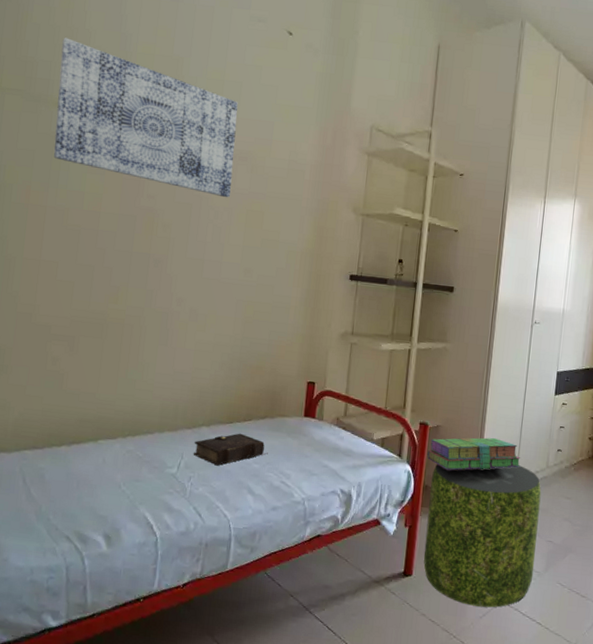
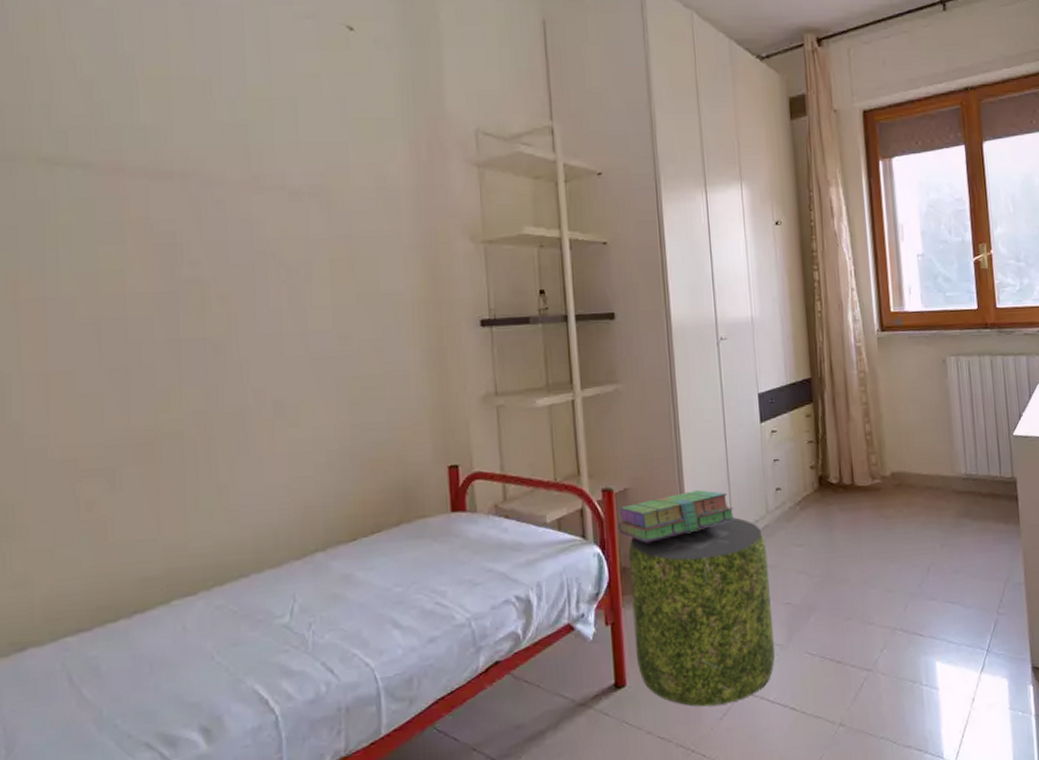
wall art: present [54,37,238,198] -> none [35,70,304,249]
book: present [193,433,265,465] -> none [308,551,407,600]

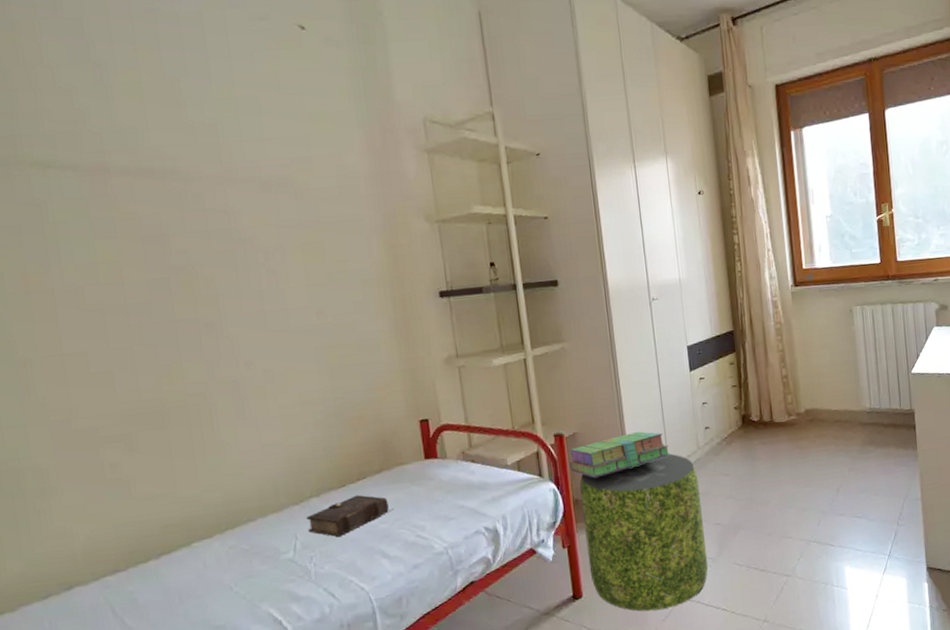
book: none [308,551,407,600] -> present [306,494,390,537]

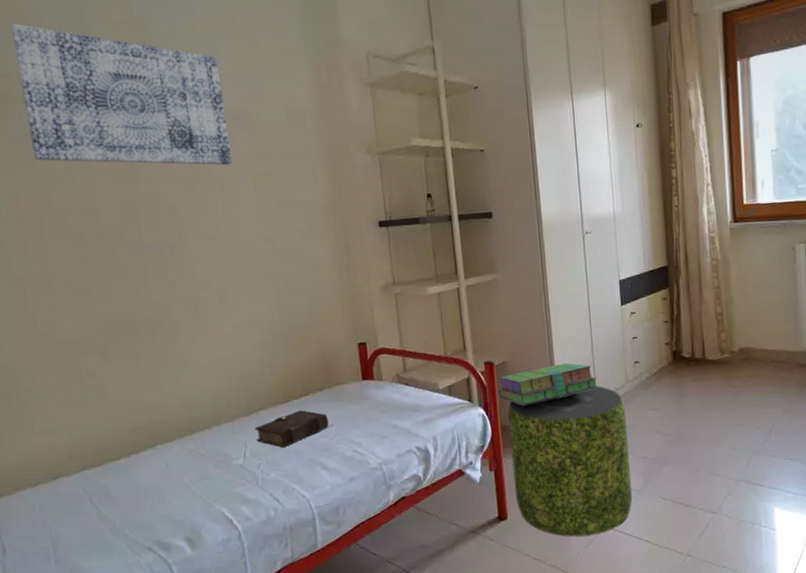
wall art: none [18,80,277,235] -> present [11,23,232,166]

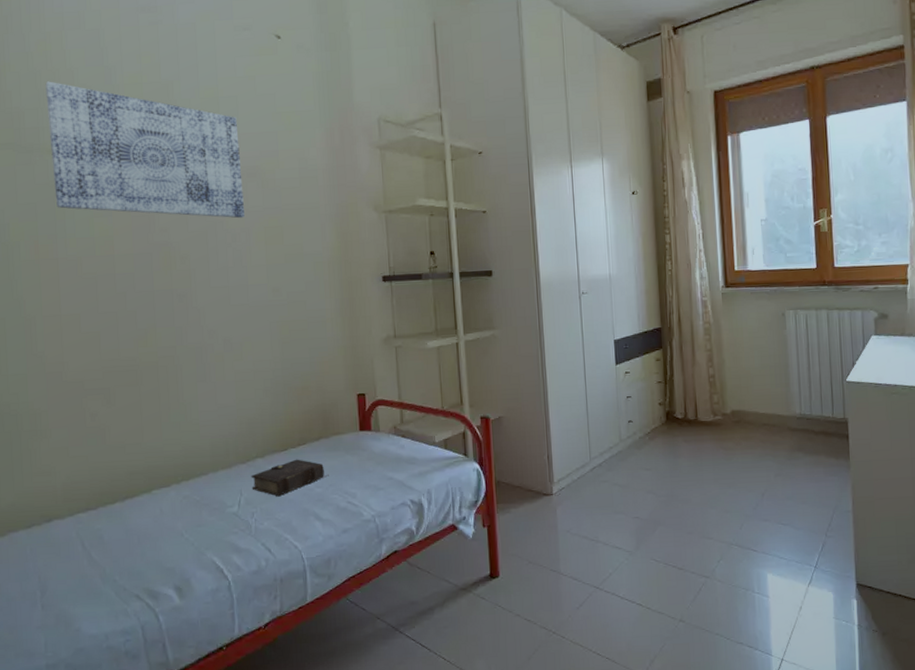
stack of books: present [499,363,598,406] -> none [494,420,592,461]
pouf: present [507,386,633,537] -> none [502,444,625,598]

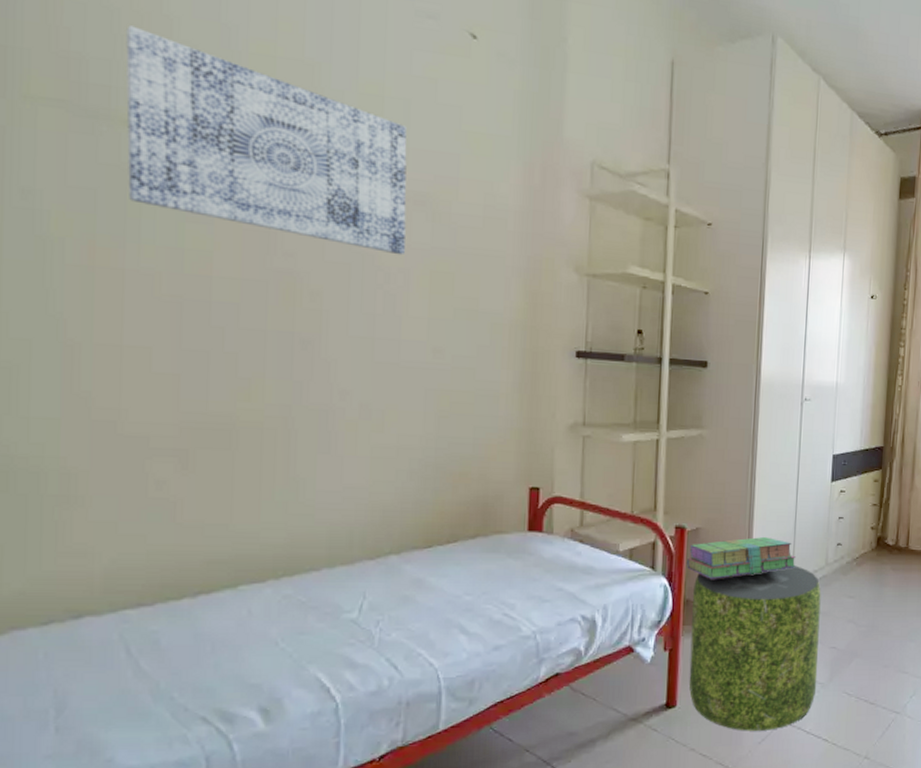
book: present [251,459,326,496] -> none [379,559,479,602]
stack of books: none [494,420,592,461] -> present [687,537,796,579]
pouf: none [502,444,625,598] -> present [689,566,821,731]

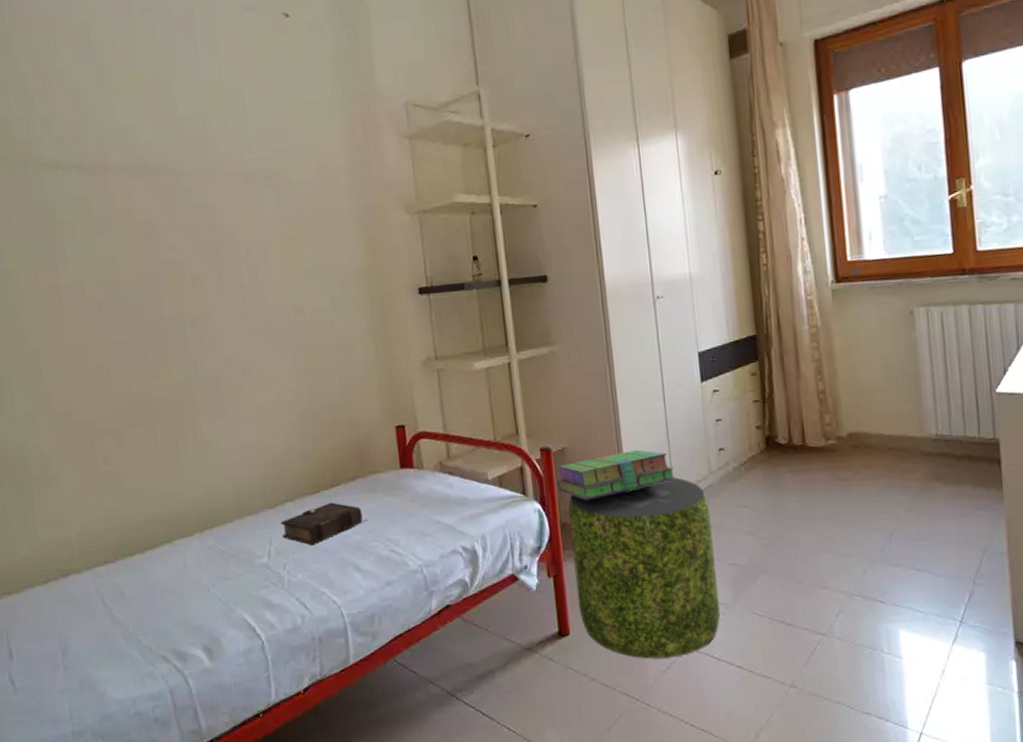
wall art: present [126,25,407,255] -> none [34,86,259,230]
book: none [379,559,479,602] -> present [280,502,364,545]

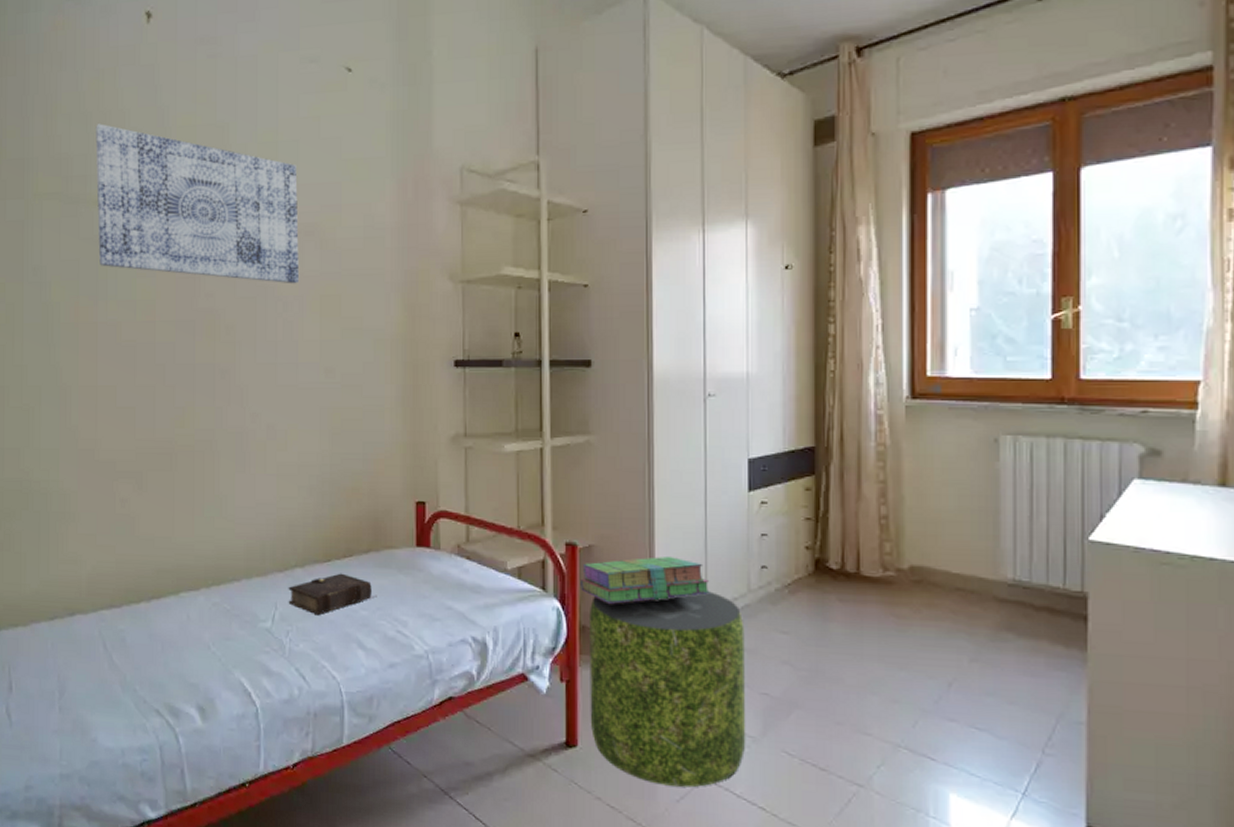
wall art: none [34,86,259,230] -> present [95,124,299,284]

